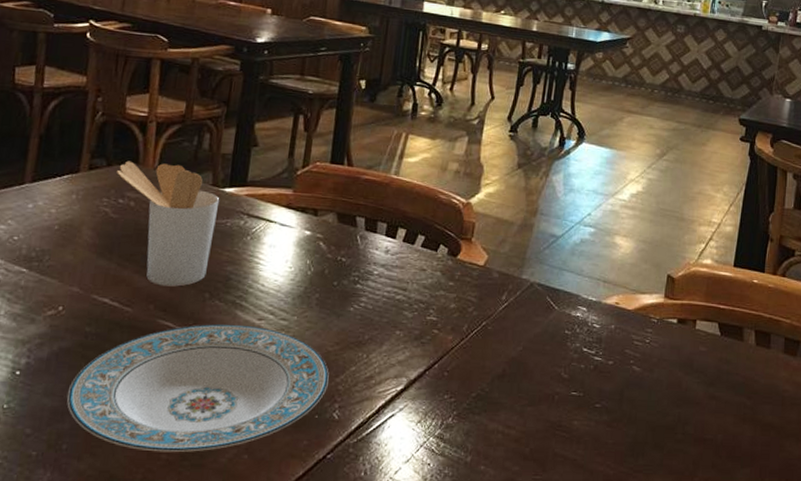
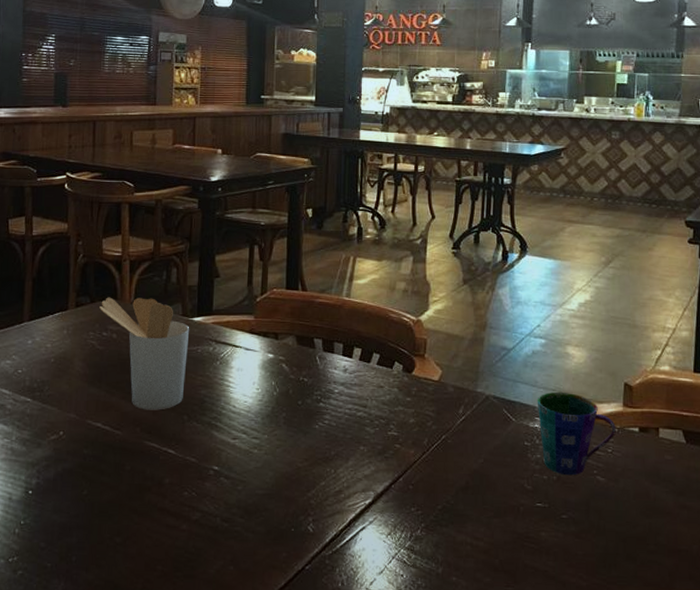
plate: present [66,323,329,453] -> none [72,443,301,564]
cup: none [581,281,656,365] -> present [537,391,616,476]

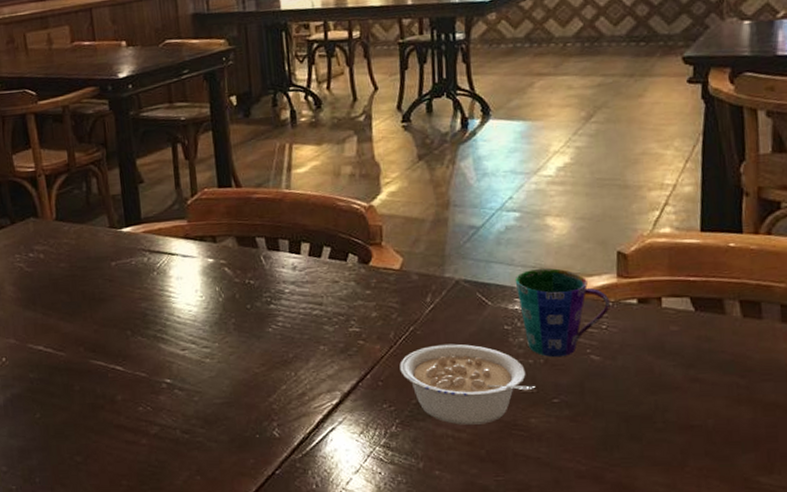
utensil holder: present [99,297,190,410] -> none [21,212,124,329]
legume: none [430,454,548,534] -> present [399,344,536,425]

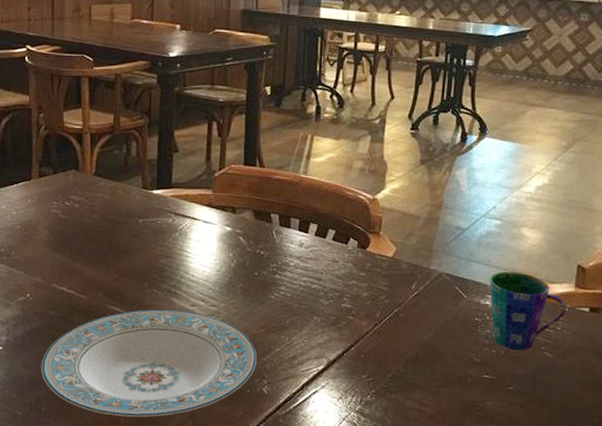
plate: none [28,356,263,479] -> present [41,309,257,417]
legume: present [399,344,536,425] -> none [381,327,495,402]

